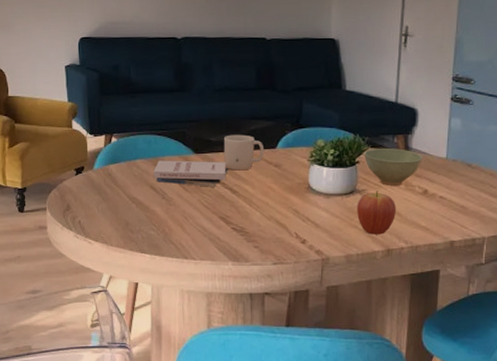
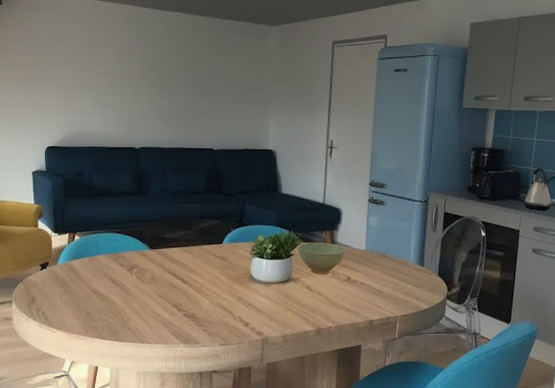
books: present [152,160,230,187] -> none [112,255,182,279]
mug: present [223,134,265,171] -> none [176,232,213,264]
fruit: present [357,191,397,235] -> none [292,279,325,317]

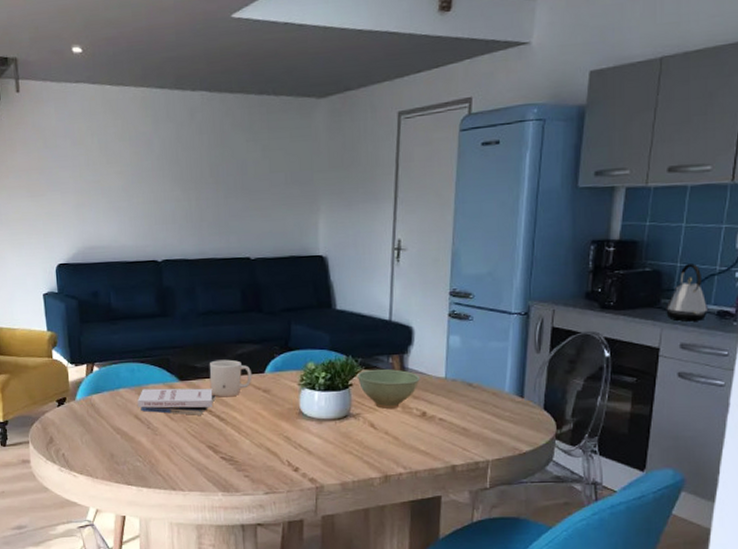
books: none [112,255,182,279] -> present [137,388,217,415]
mug: none [176,232,213,264] -> present [209,359,253,397]

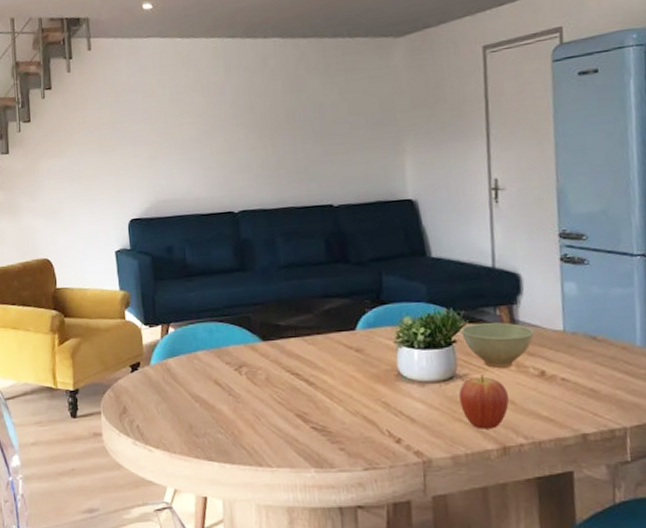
books: present [137,388,217,415] -> none [216,348,304,380]
mug: present [209,359,253,397] -> none [293,316,343,359]
fruit: none [351,414,394,461] -> present [459,375,510,429]

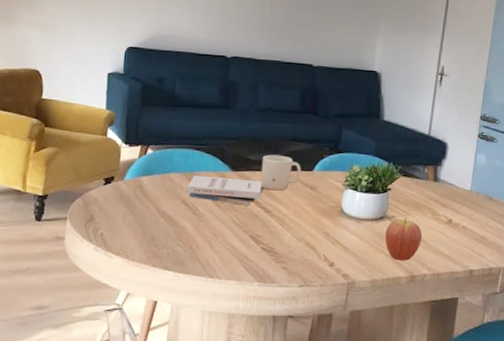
books: none [216,348,304,380] -> present [186,175,266,206]
mug: none [293,316,343,359] -> present [260,154,302,191]
bowl: present [461,322,534,368] -> none [396,177,450,214]

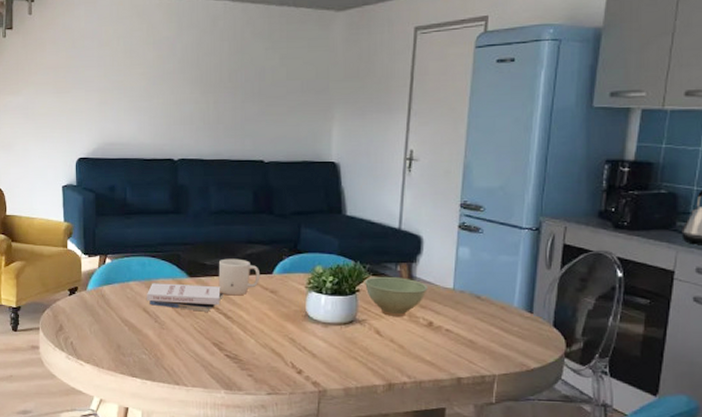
fruit: present [385,218,423,261] -> none [357,321,400,368]
bowl: none [396,177,450,214] -> present [365,276,428,316]

